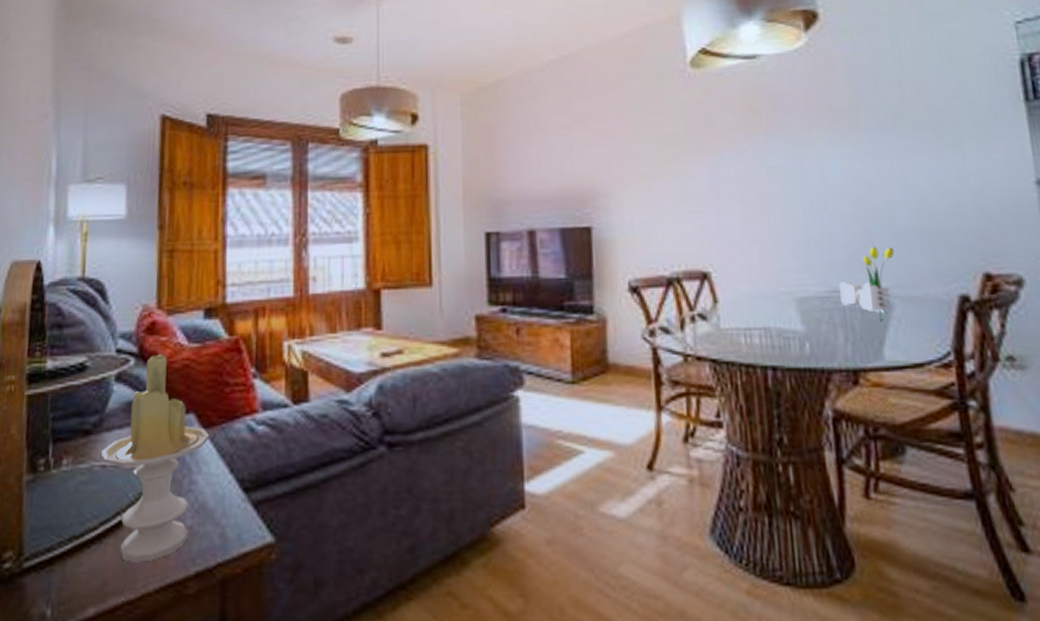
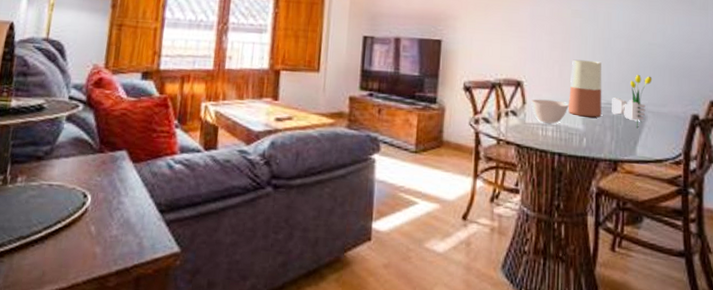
candle: present [101,353,210,563] -> none [49,103,138,260]
bowl: none [724,293,779,327] -> present [530,99,569,124]
vase: none [776,233,828,313] -> present [568,59,602,118]

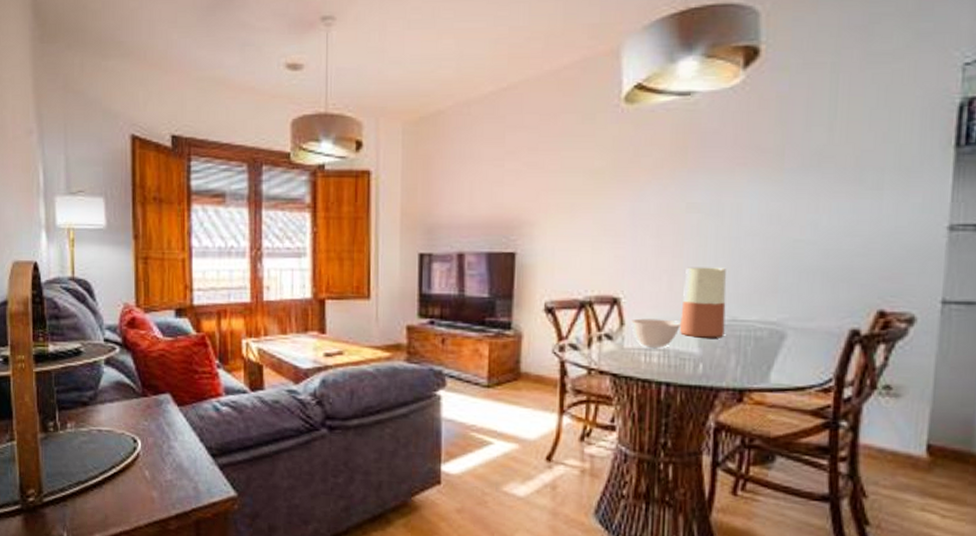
flower arrangement: present [612,75,652,129] -> none [738,282,797,350]

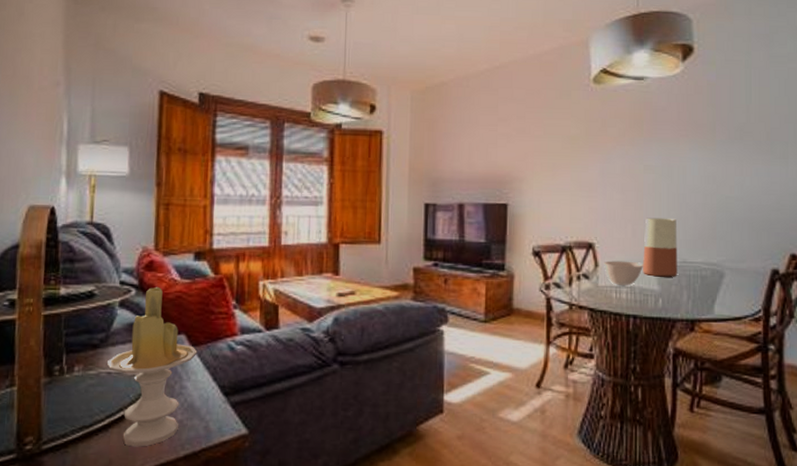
candle: none [98,344,183,504] -> present [107,286,198,447]

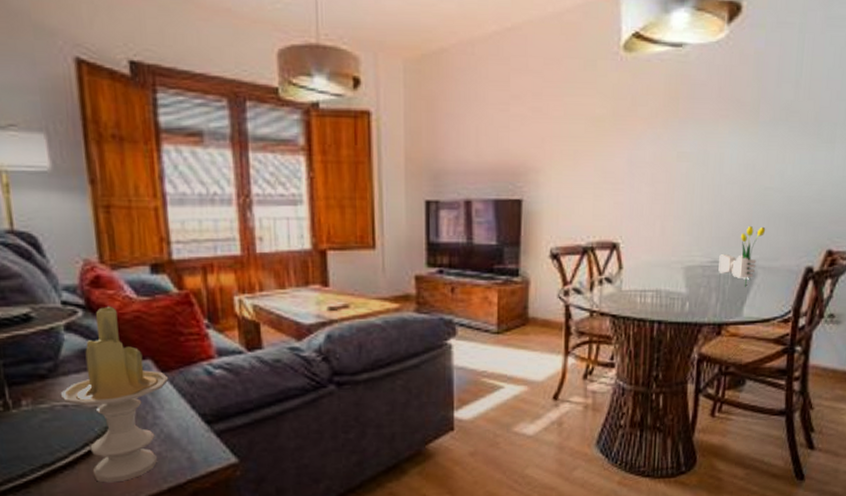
bowl: present [603,261,643,285] -> none [627,262,671,289]
vase: present [642,218,678,277] -> none [669,213,710,279]
flower arrangement: none [688,231,730,286] -> present [718,226,766,287]

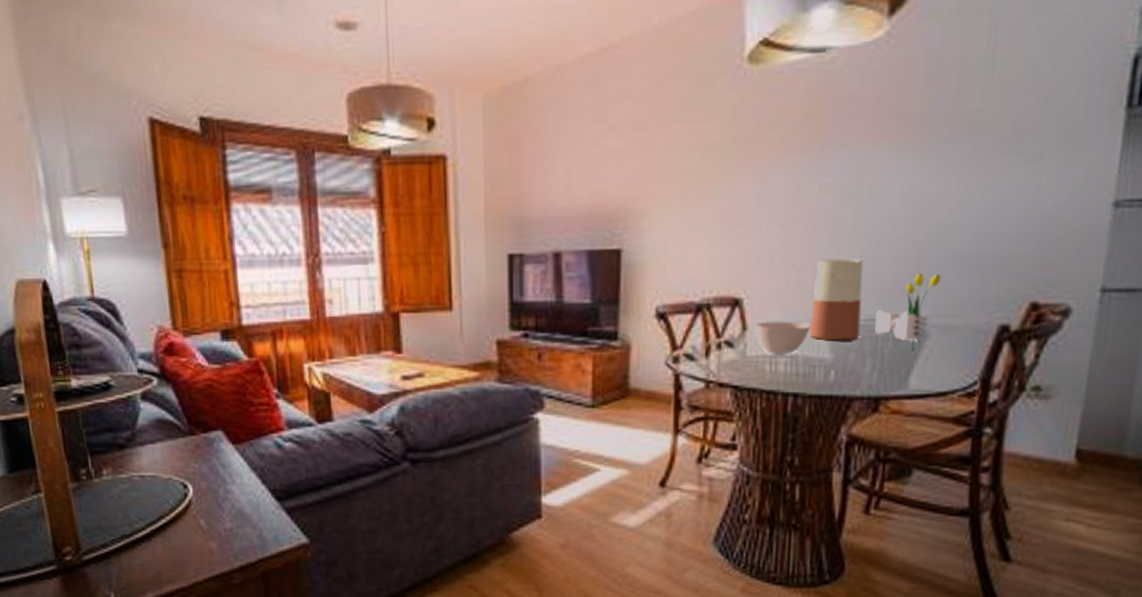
candle: present [61,306,169,483] -> none [138,374,240,558]
bowl: none [627,262,671,289] -> present [753,321,811,354]
vase: none [669,213,710,279] -> present [808,259,864,341]

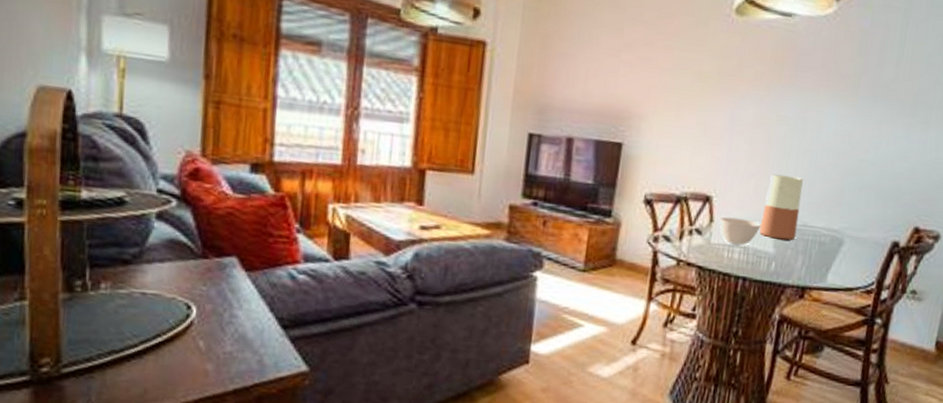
flower arrangement: present [875,273,942,351] -> none [807,195,857,254]

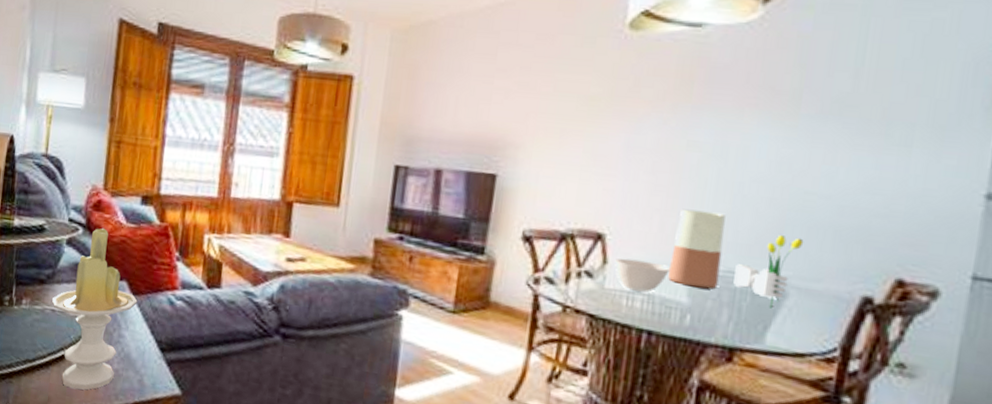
candle: none [142,199,252,378] -> present [52,228,138,390]
flower arrangement: none [807,195,857,254] -> present [733,235,804,309]

